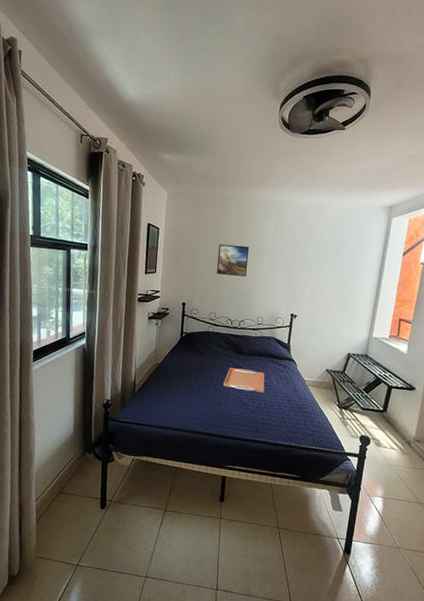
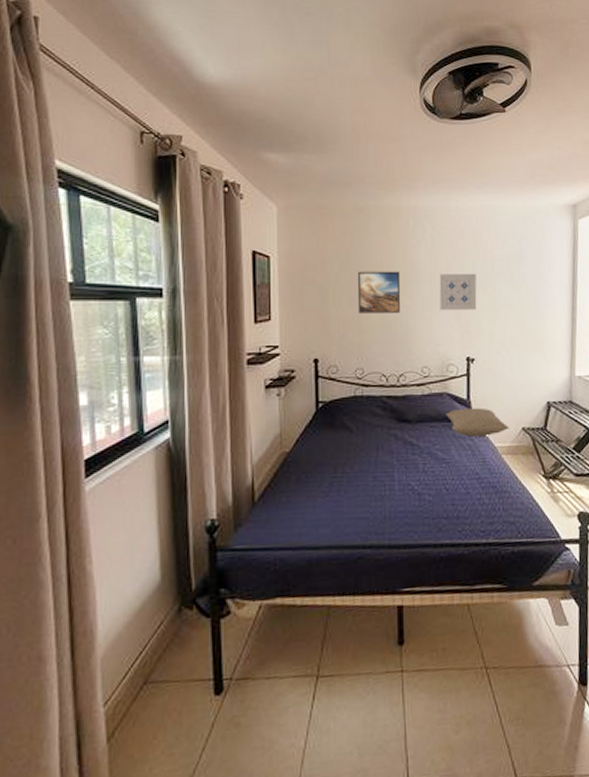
serving tray: present [223,368,265,393] -> none [385,443,443,474]
pillow: none [271,349,317,372] -> present [446,407,509,437]
wall art: none [275,251,306,280] -> present [439,273,477,311]

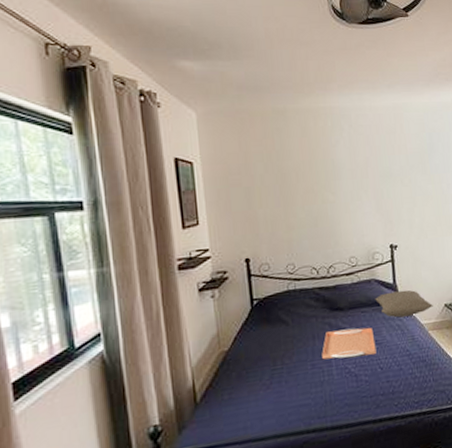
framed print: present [358,271,401,313] -> none [282,169,325,212]
serving tray: none [385,443,443,474] -> present [322,327,377,360]
wall art: present [439,273,477,311] -> none [359,166,396,204]

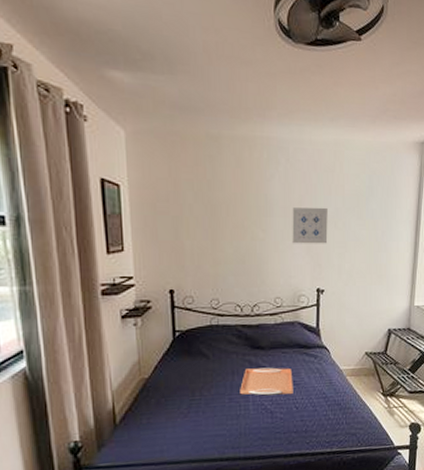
wall art: none [359,166,396,204] -> present [292,207,328,244]
pillow: present [375,290,433,318] -> none [297,335,354,361]

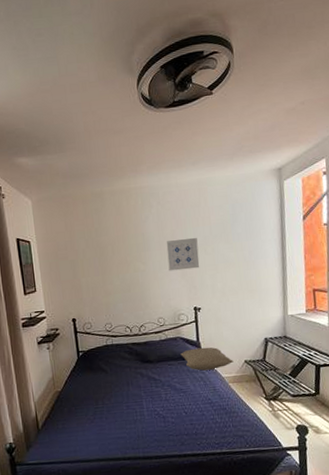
serving tray: present [240,367,294,396] -> none [135,378,182,403]
pillow: none [297,335,354,361] -> present [180,347,234,371]

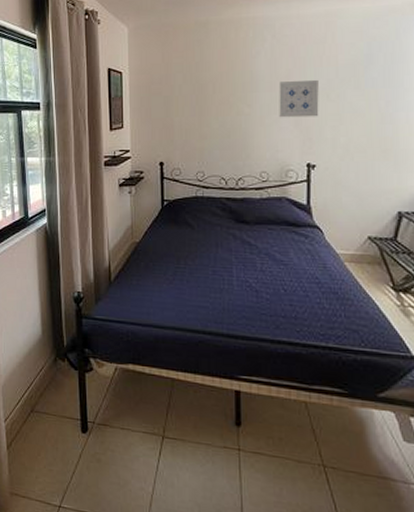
pillow: present [180,347,234,371] -> none [284,213,353,242]

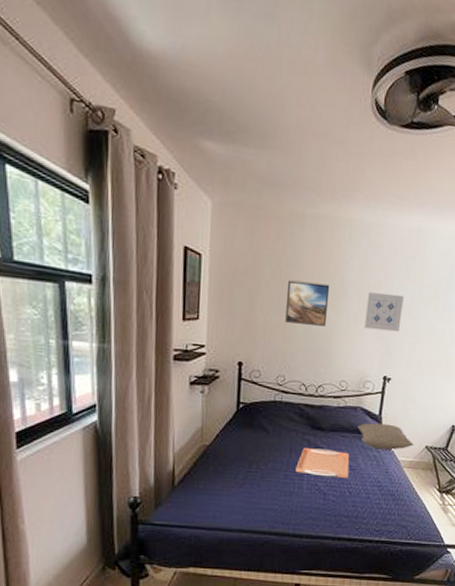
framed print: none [199,81,240,121] -> present [286,280,330,326]
serving tray: none [224,242,281,274] -> present [296,448,349,478]
pillow: none [284,213,353,242] -> present [357,422,414,450]

